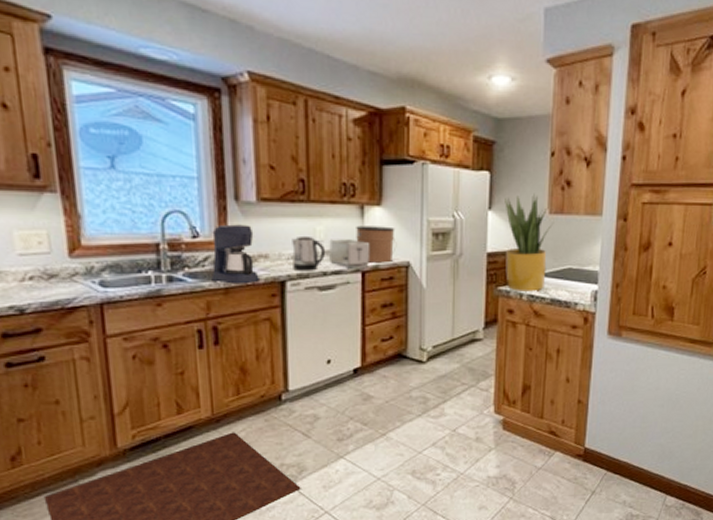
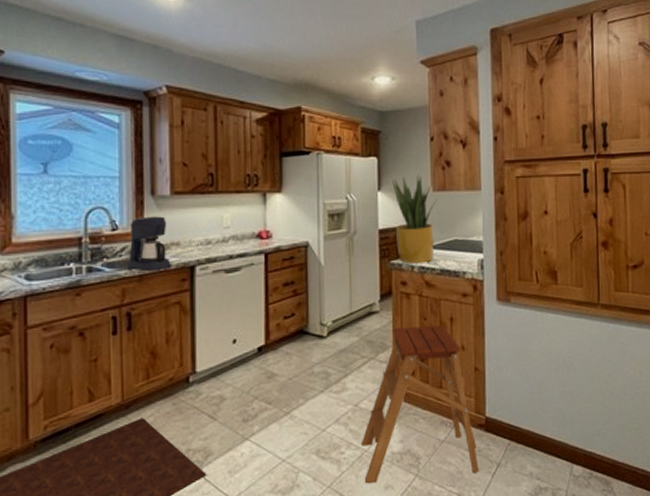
kettle: present [292,235,326,271] -> none [201,223,232,256]
toaster: present [329,239,369,269] -> none [235,224,271,251]
bucket: present [356,225,397,263] -> none [259,210,297,245]
step ladder: none [458,356,574,503] -> present [361,325,480,483]

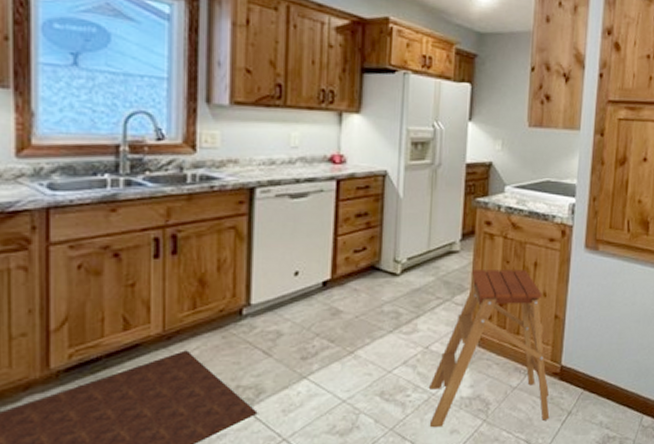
coffee maker: present [127,216,171,272] -> none [174,127,227,190]
planter: present [392,174,437,264] -> none [484,106,532,204]

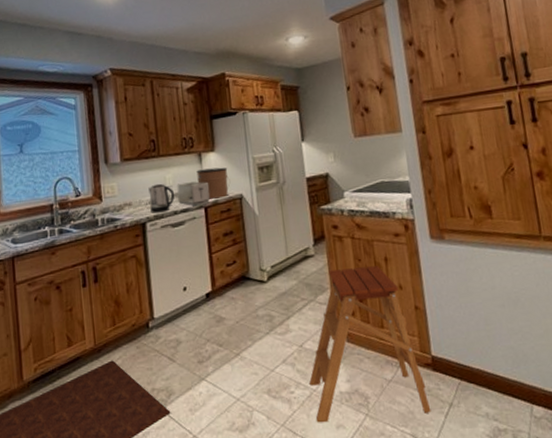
kettle: none [264,141,300,178] -> present [148,183,175,214]
toaster: none [303,145,346,176] -> present [177,181,210,206]
bucket: none [332,132,375,172] -> present [196,167,231,199]

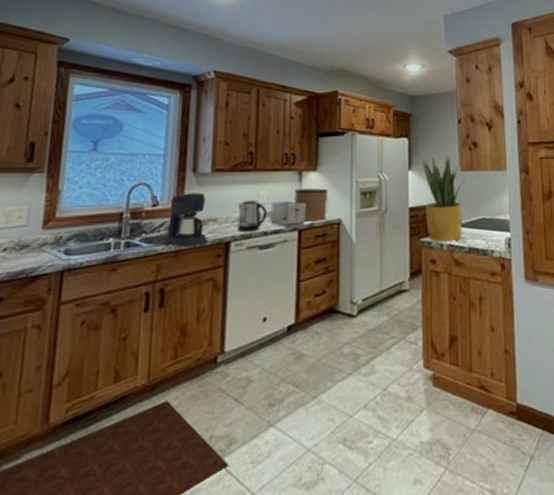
coffee maker: none [90,181,126,231] -> present [164,193,207,247]
step ladder: present [309,265,432,422] -> none [390,305,512,476]
planter: none [314,122,362,209] -> present [422,154,465,242]

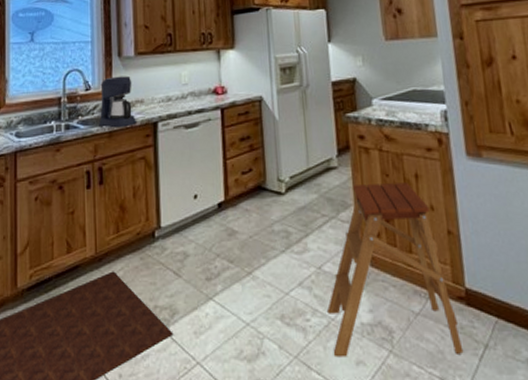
kettle: present [238,200,268,232] -> none [162,80,190,112]
toaster: present [270,201,305,228] -> none [192,80,227,107]
bucket: present [294,188,330,222] -> none [214,66,250,100]
step ladder: none [390,305,512,476] -> present [327,182,464,356]
planter: present [422,154,465,242] -> none [342,23,392,117]

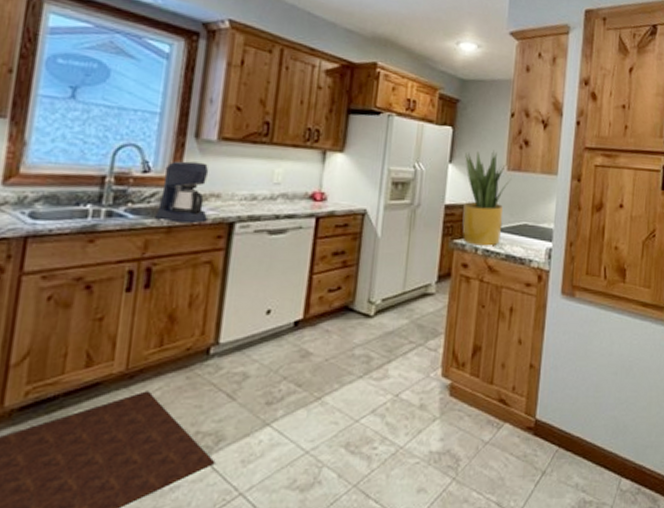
step ladder: present [327,182,464,356] -> none [395,313,523,484]
planter: none [342,23,392,117] -> present [462,150,510,246]

